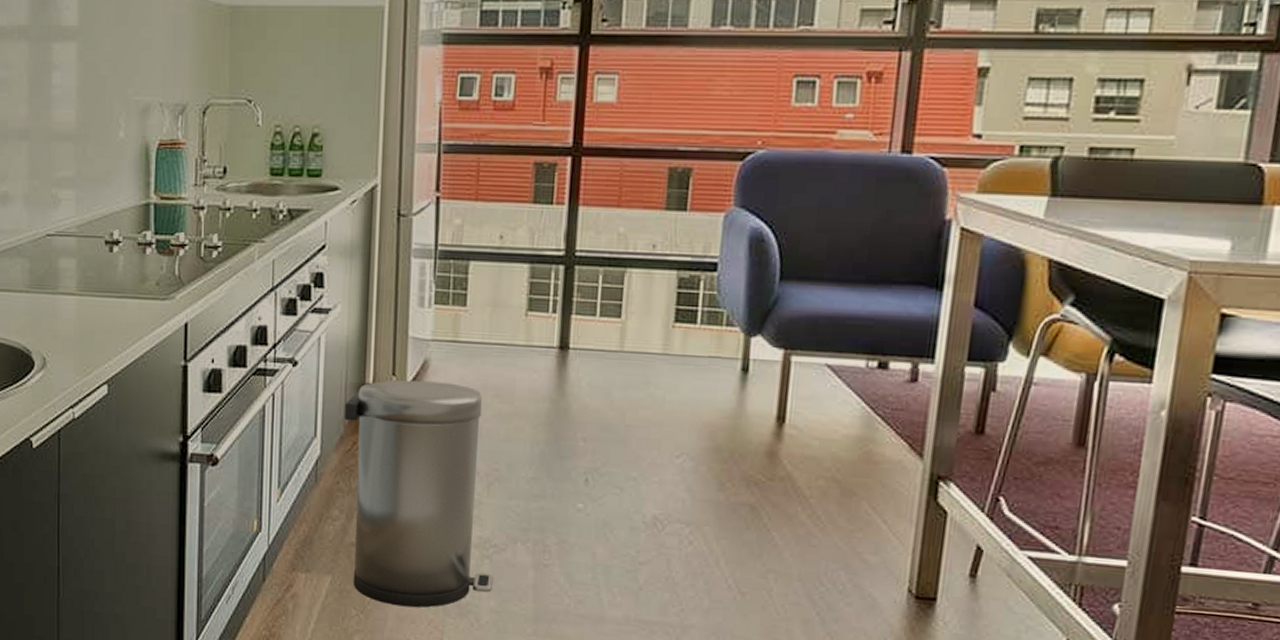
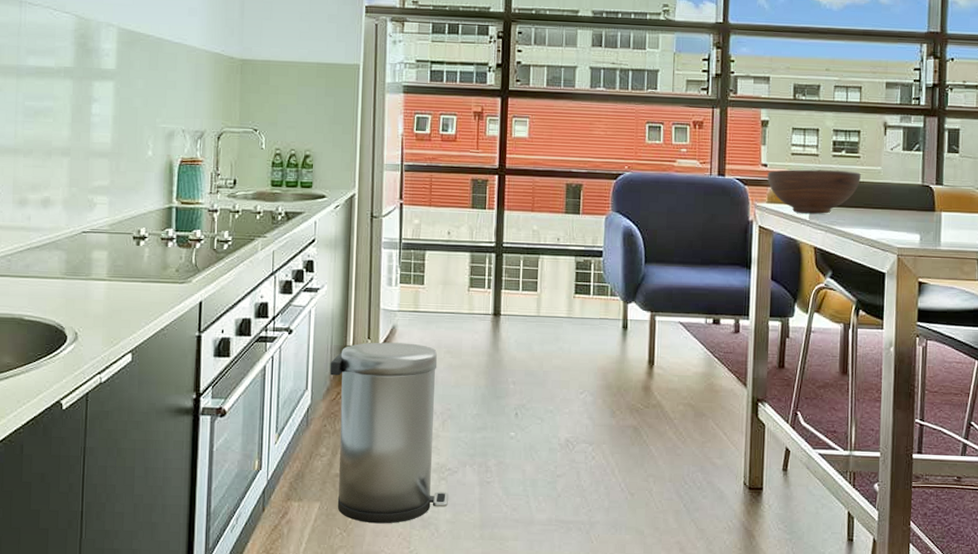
bowl: none [980,141,1138,210] -> present [767,169,861,214]

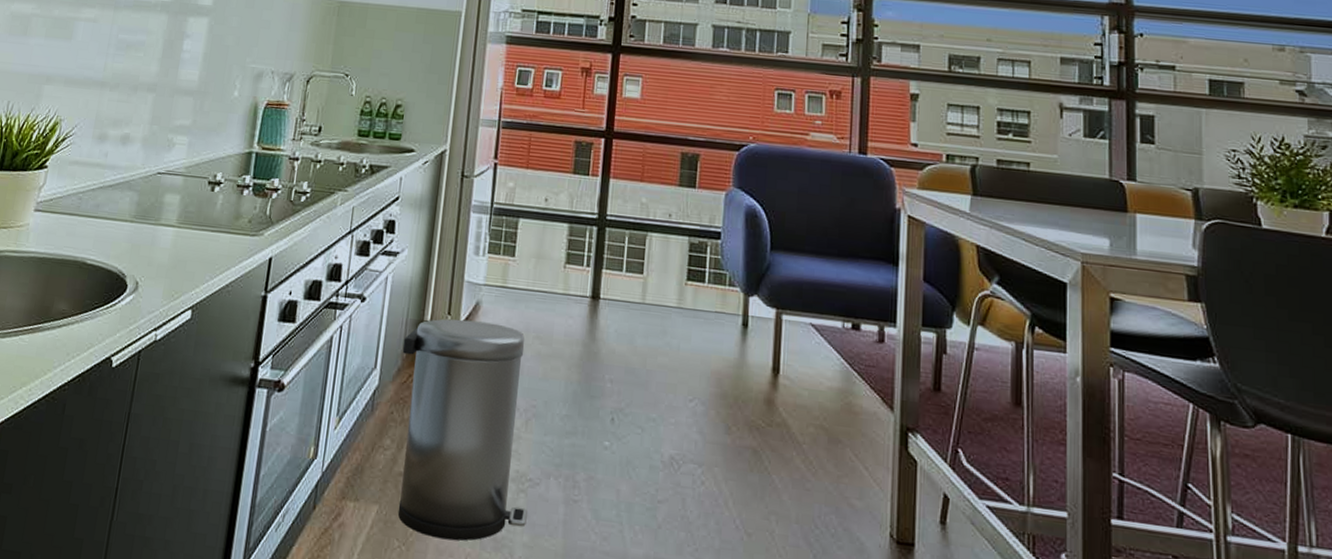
bowl: present [767,169,861,214] -> none [917,151,1032,207]

